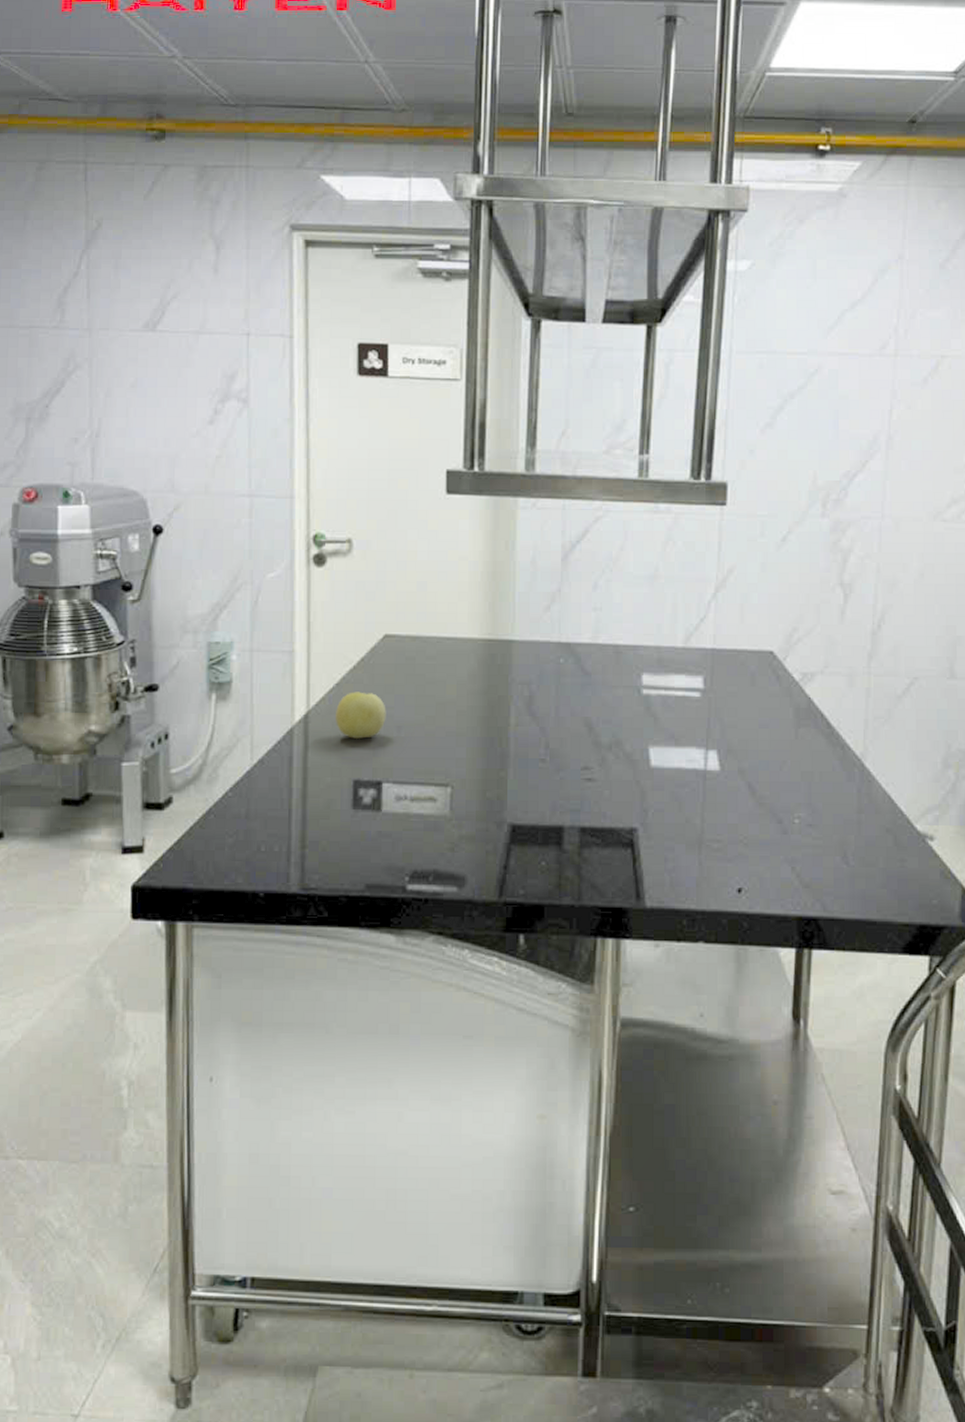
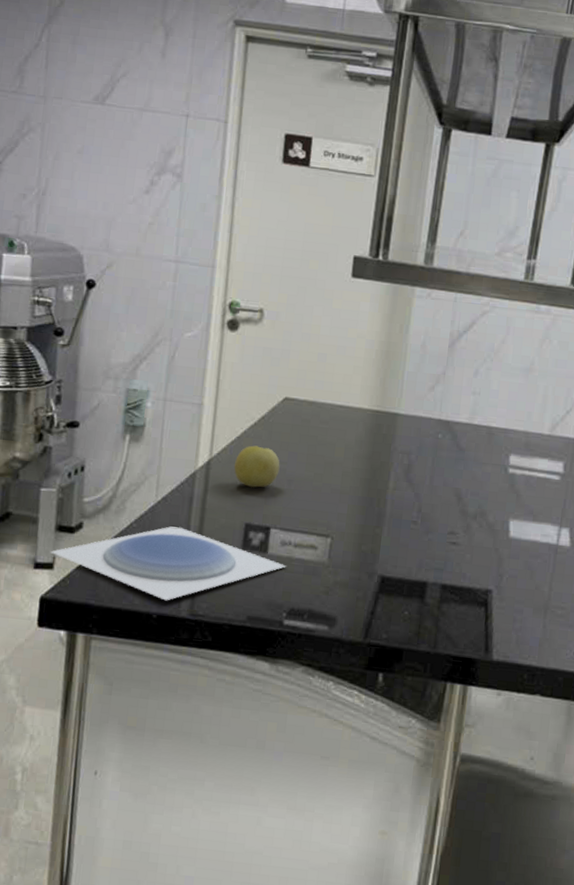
bowl: none [138,792,404,876] -> present [49,526,286,601]

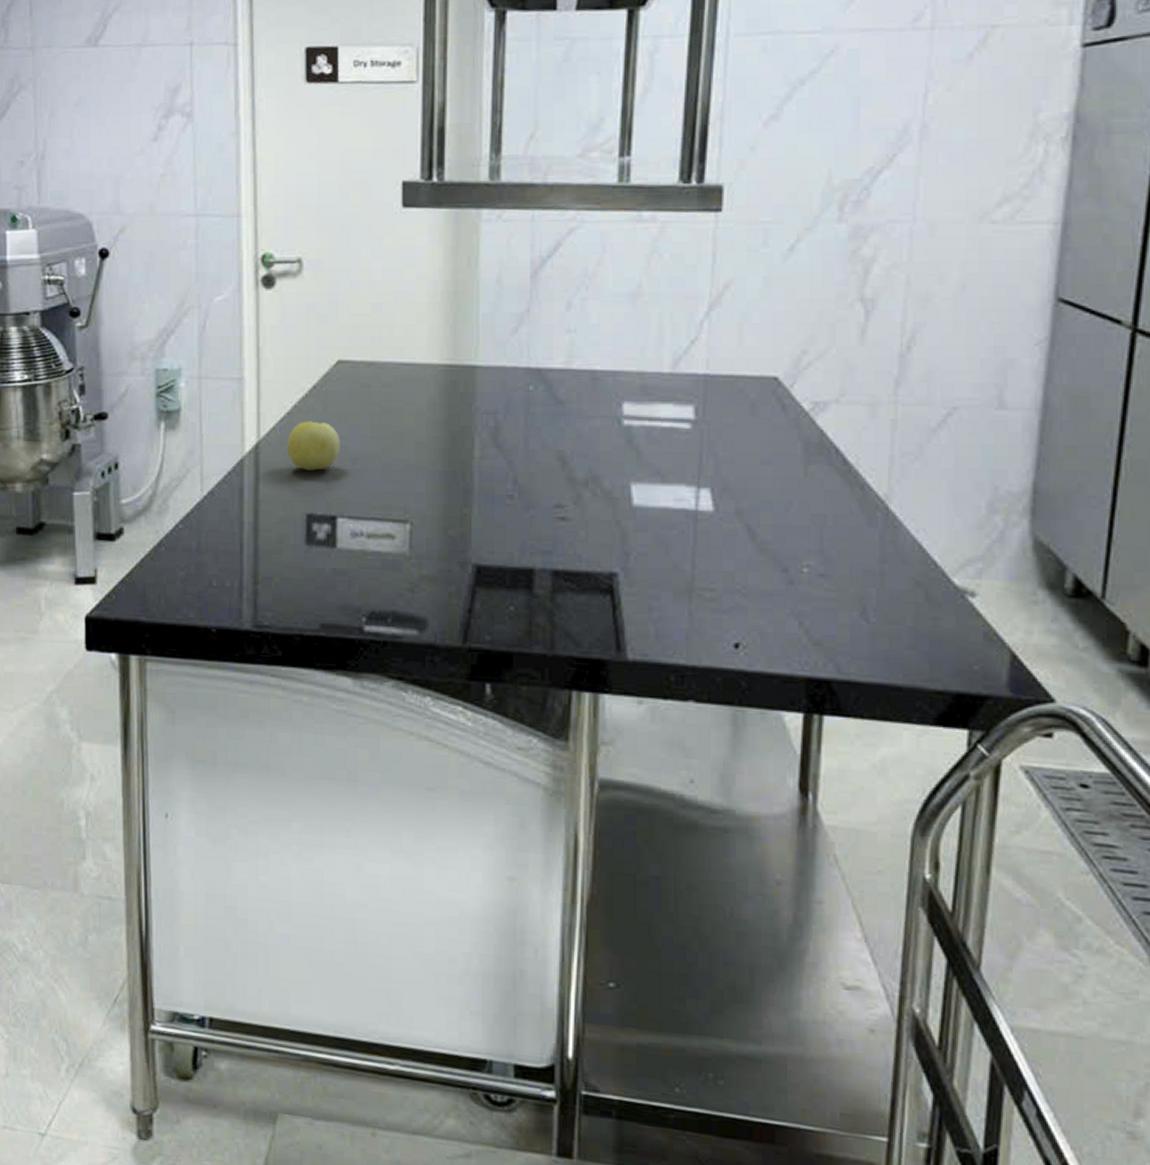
bowl: present [49,526,286,601] -> none [90,524,360,612]

